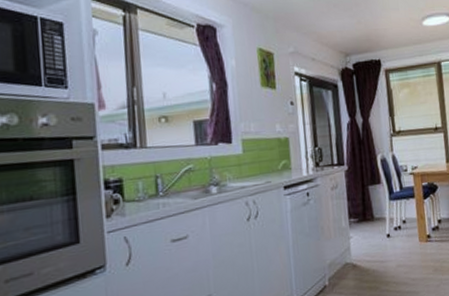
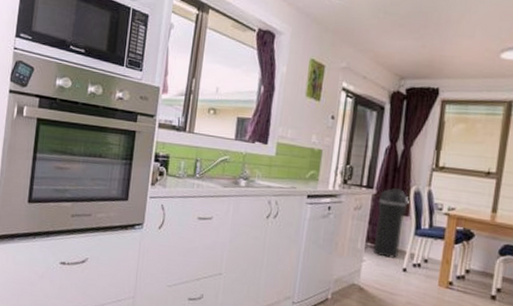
trash can: none [351,160,380,230] -> present [372,188,409,259]

